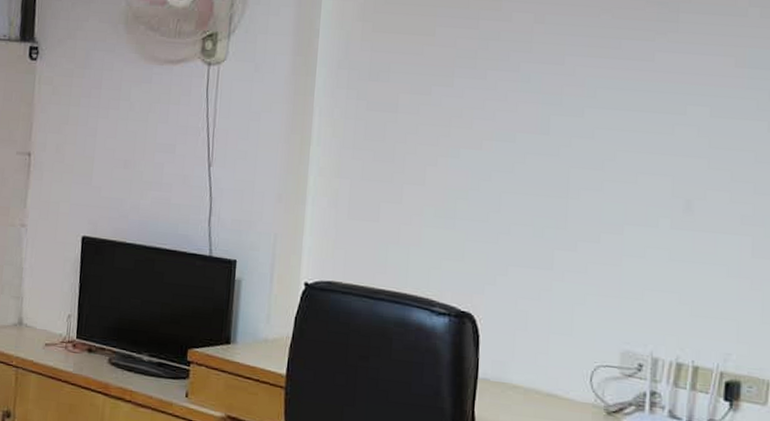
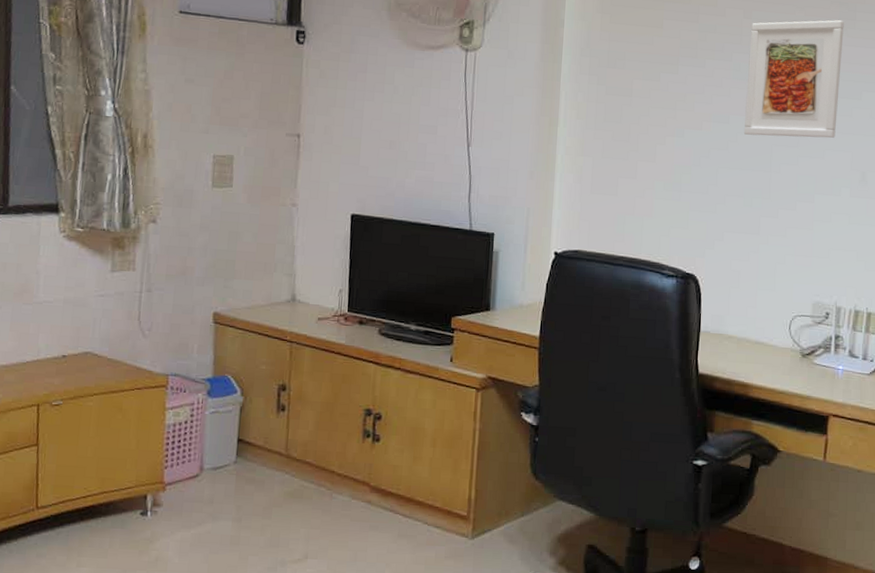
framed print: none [533,22,663,160] -> present [743,20,844,138]

